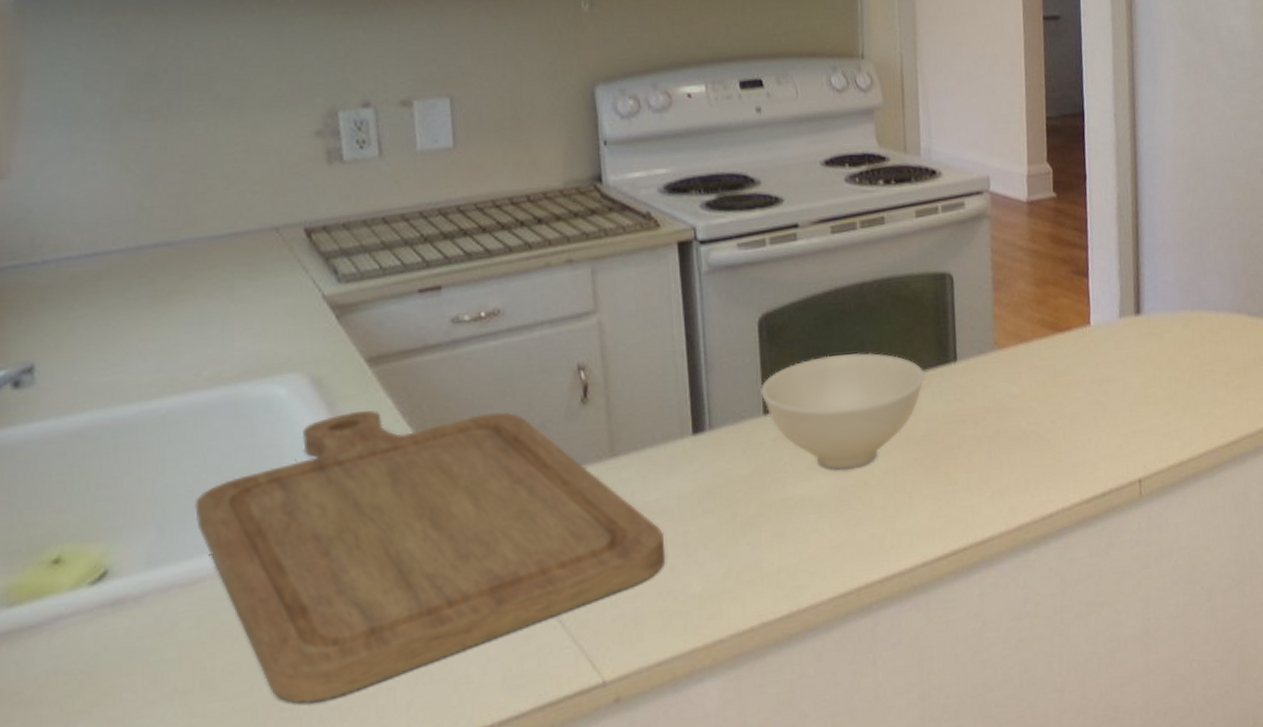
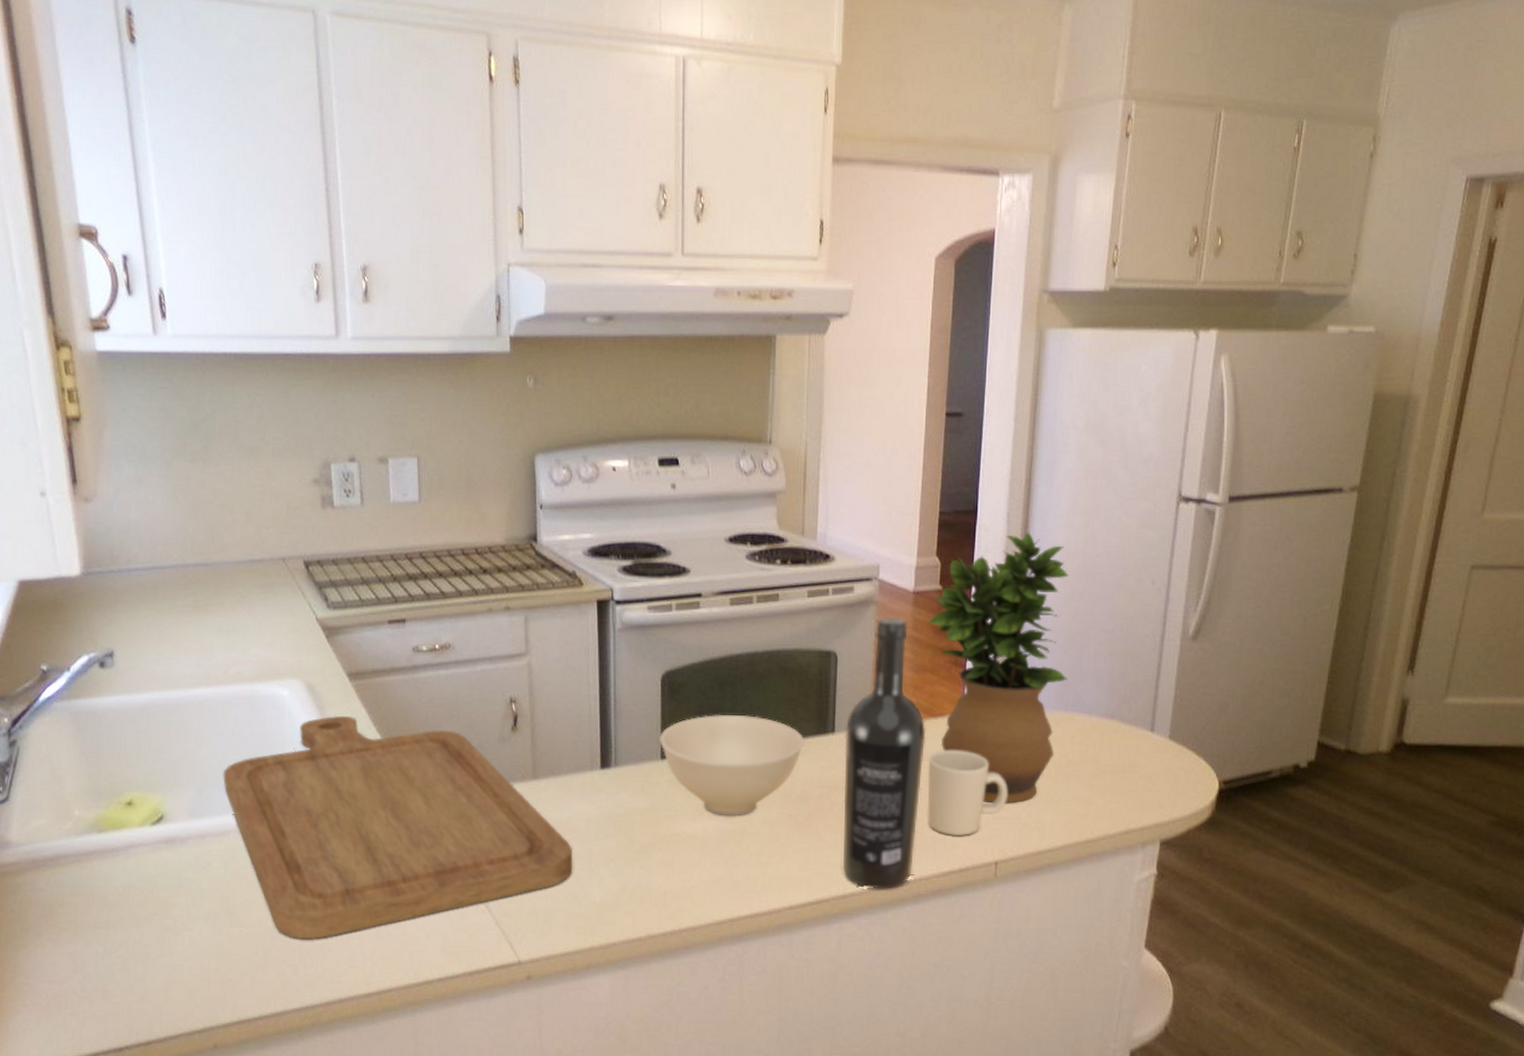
wine bottle: none [968,229,1055,530] -> present [842,616,926,890]
potted plant: none [1046,131,1191,416] -> present [928,532,1069,803]
mug: none [1060,363,1144,458] -> present [927,749,1008,836]

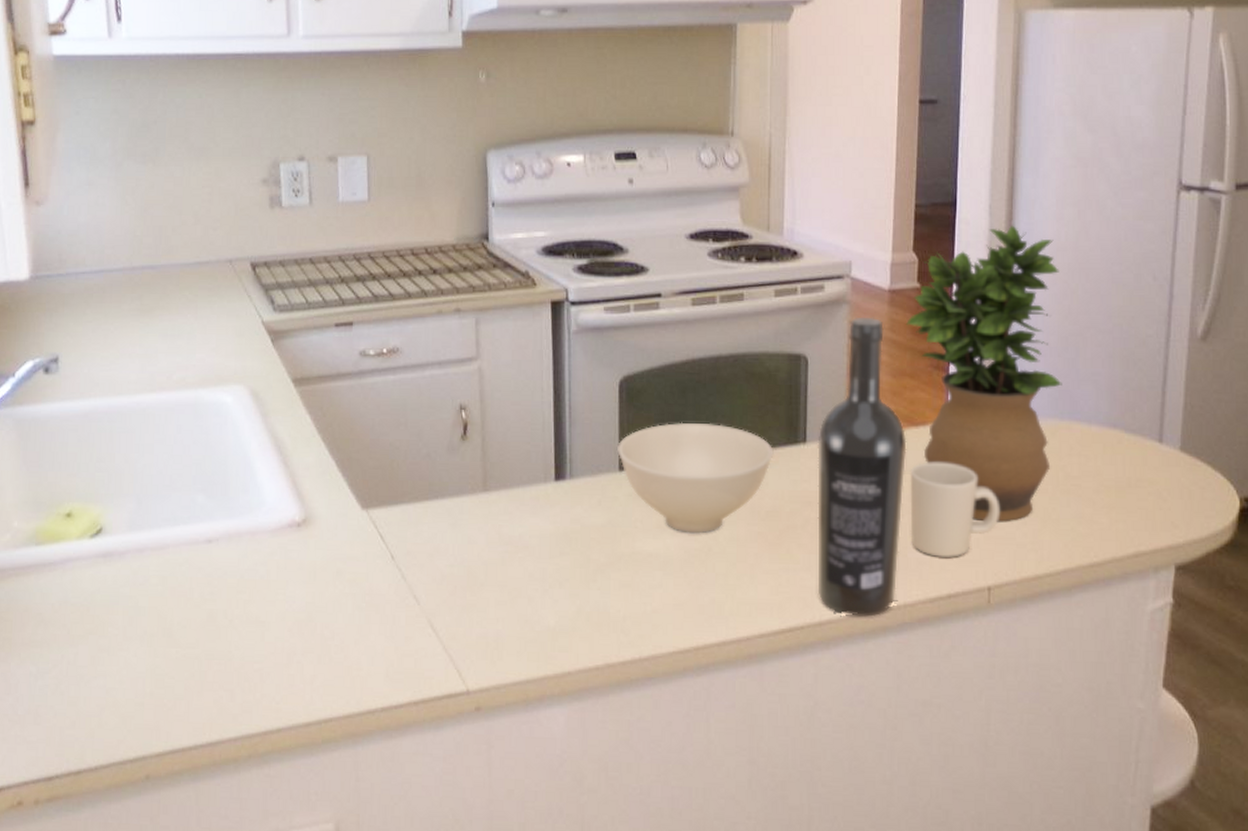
chopping board: present [223,715,573,940] -> none [163,423,526,663]

